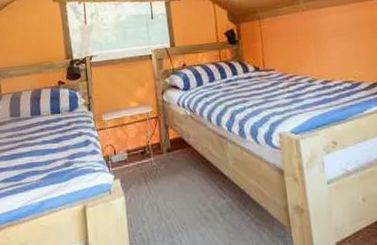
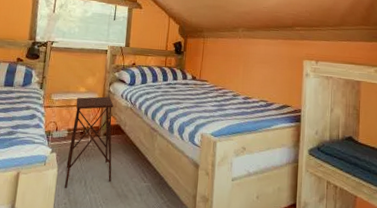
side table: none [129,107,186,217] -> present [64,96,114,188]

